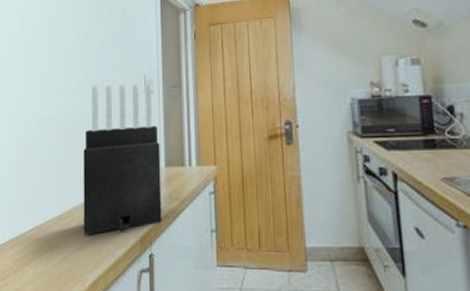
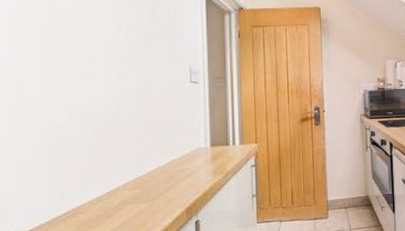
knife block: present [83,84,162,235] -> none [125,75,208,212]

